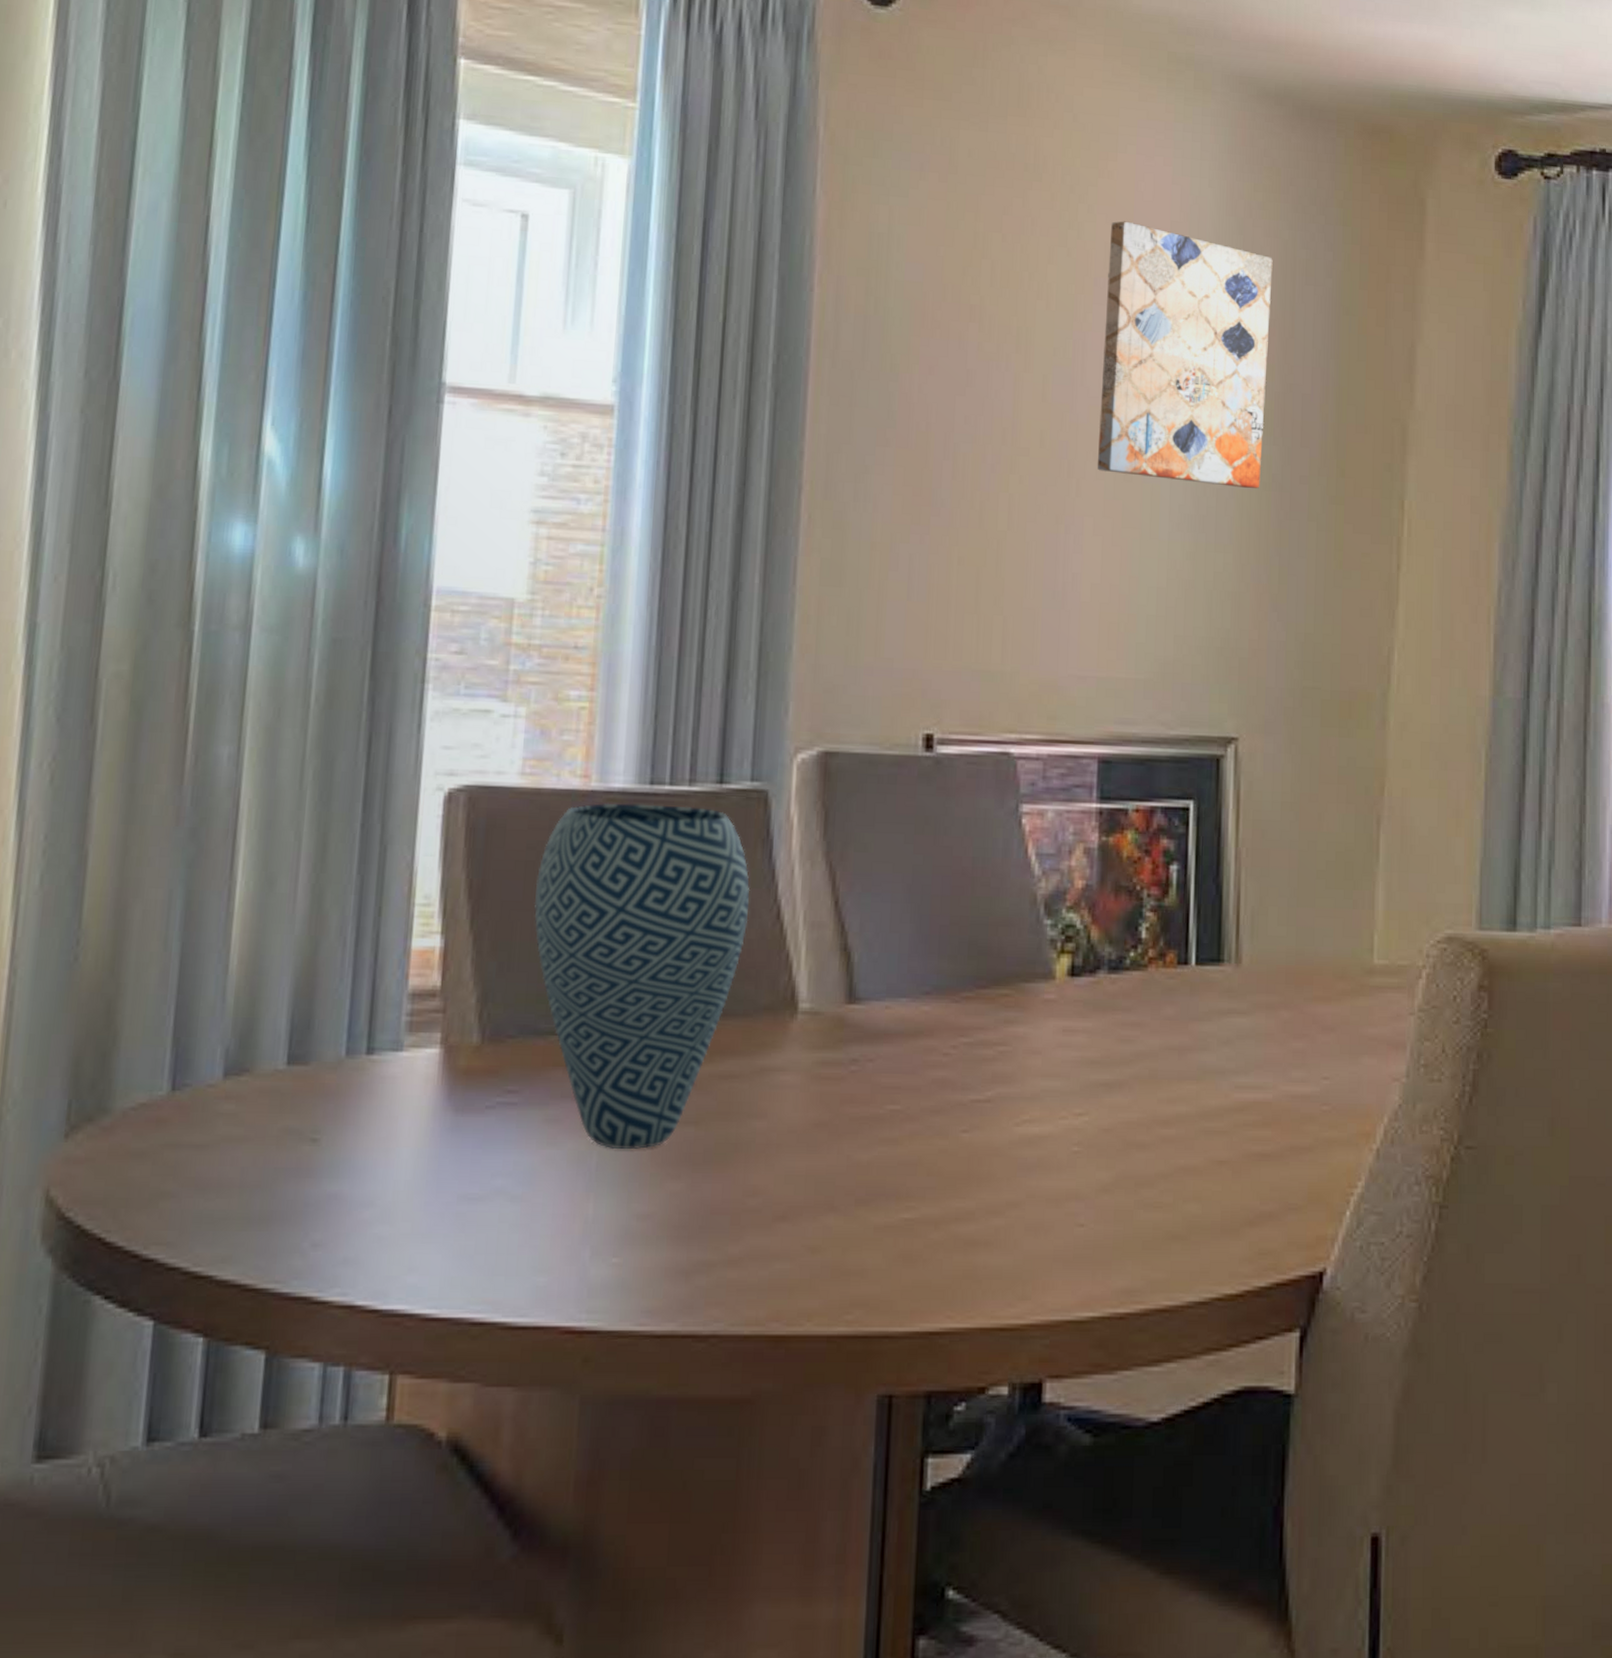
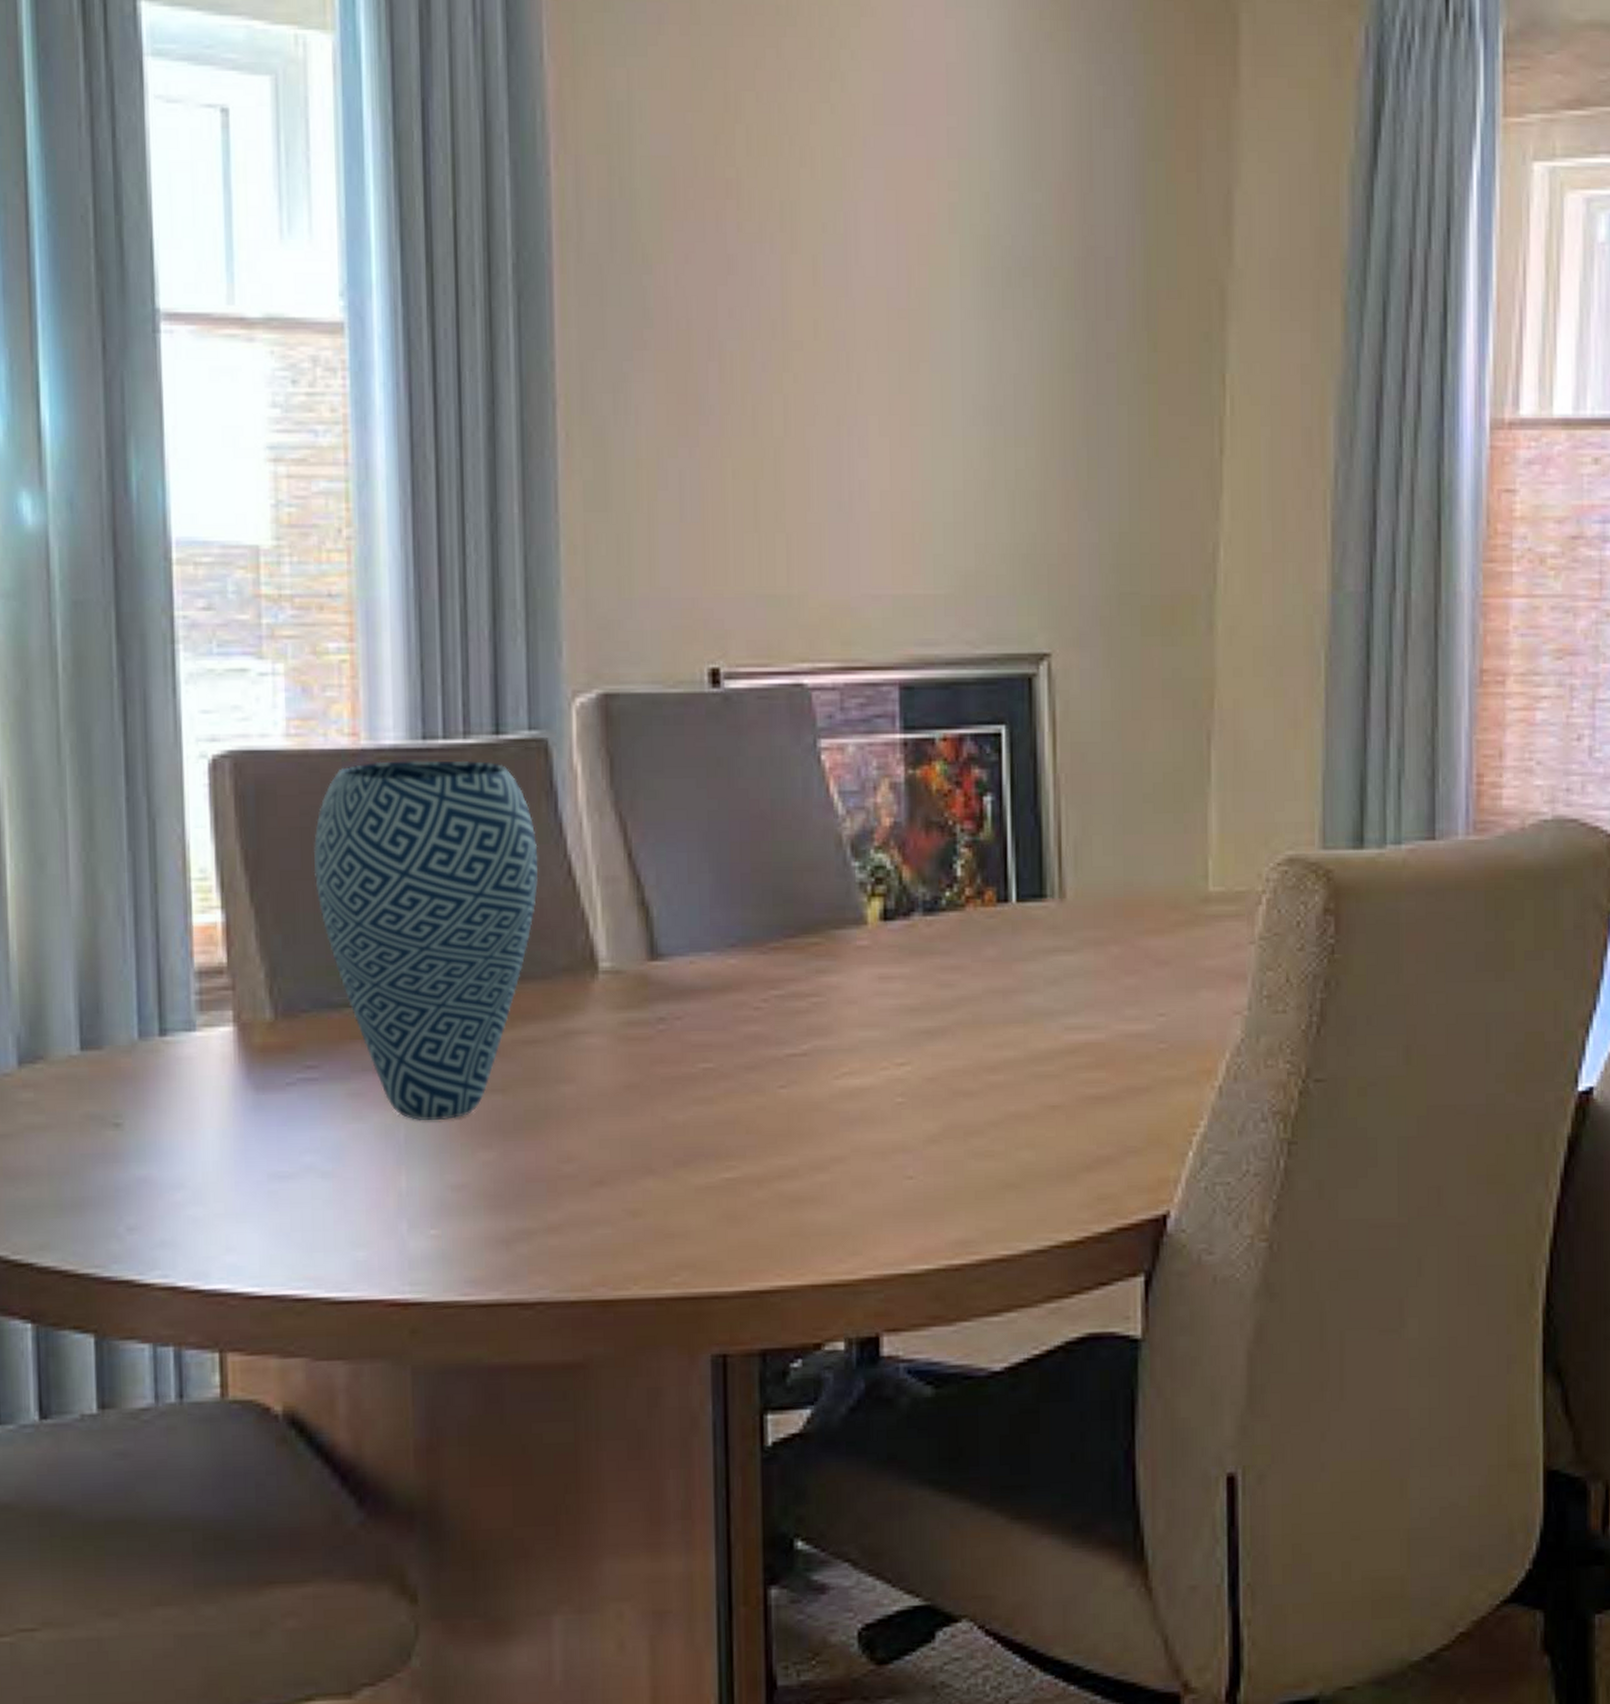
wall art: present [1097,221,1273,488] -> none [878,66,1065,371]

